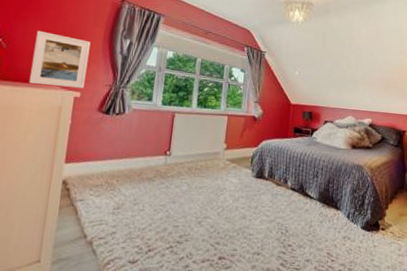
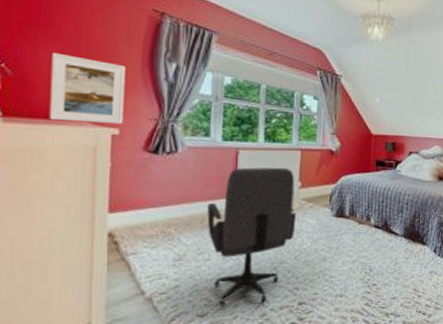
office chair: none [144,129,222,256] -> present [207,167,297,307]

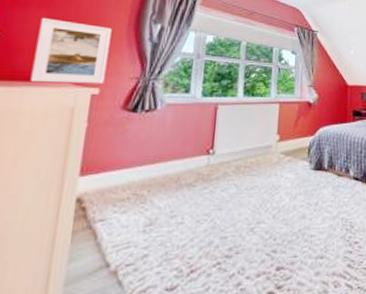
office chair: present [207,167,297,307] -> none [182,121,275,278]

